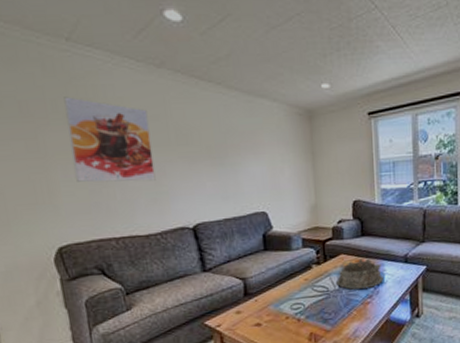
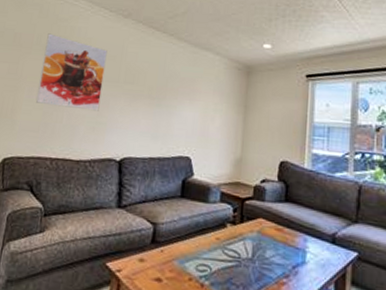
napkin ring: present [335,258,383,290] -> none [249,227,305,267]

